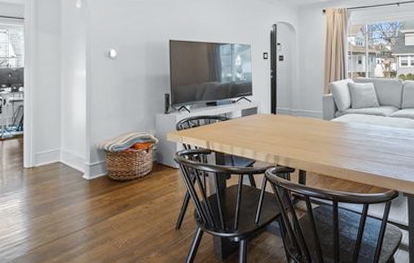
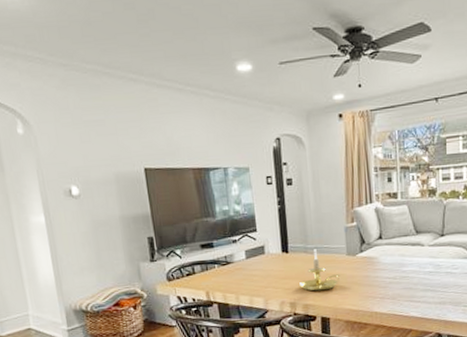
candle holder: none [283,113,317,147] -> present [299,249,341,292]

